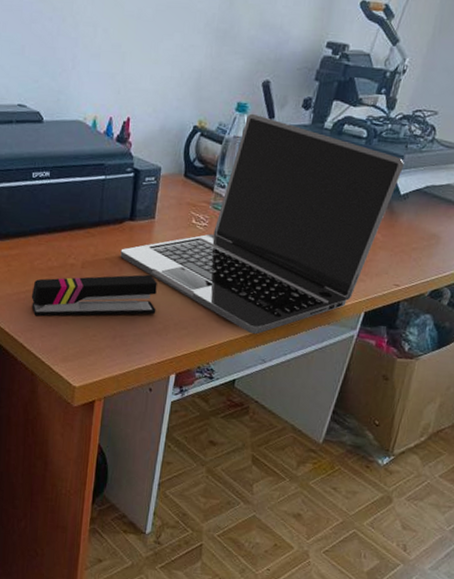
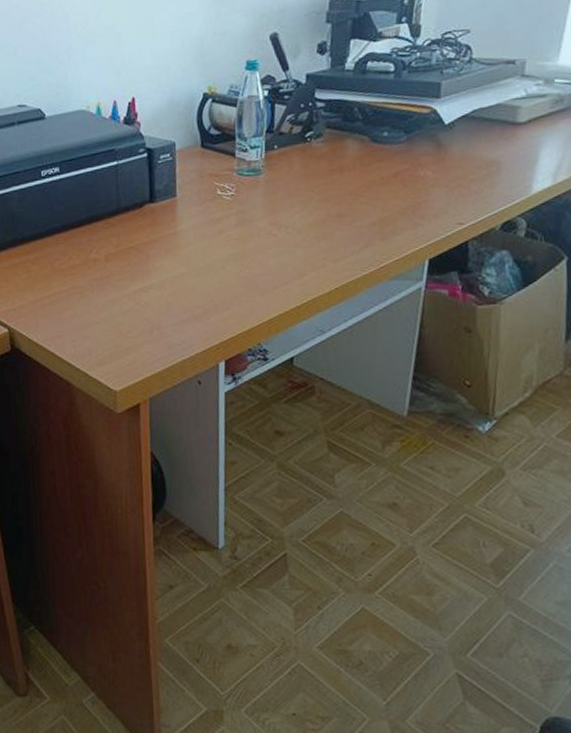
stapler: present [31,274,157,317] -> none [56,256,193,321]
laptop: present [120,113,404,335] -> none [144,69,443,304]

